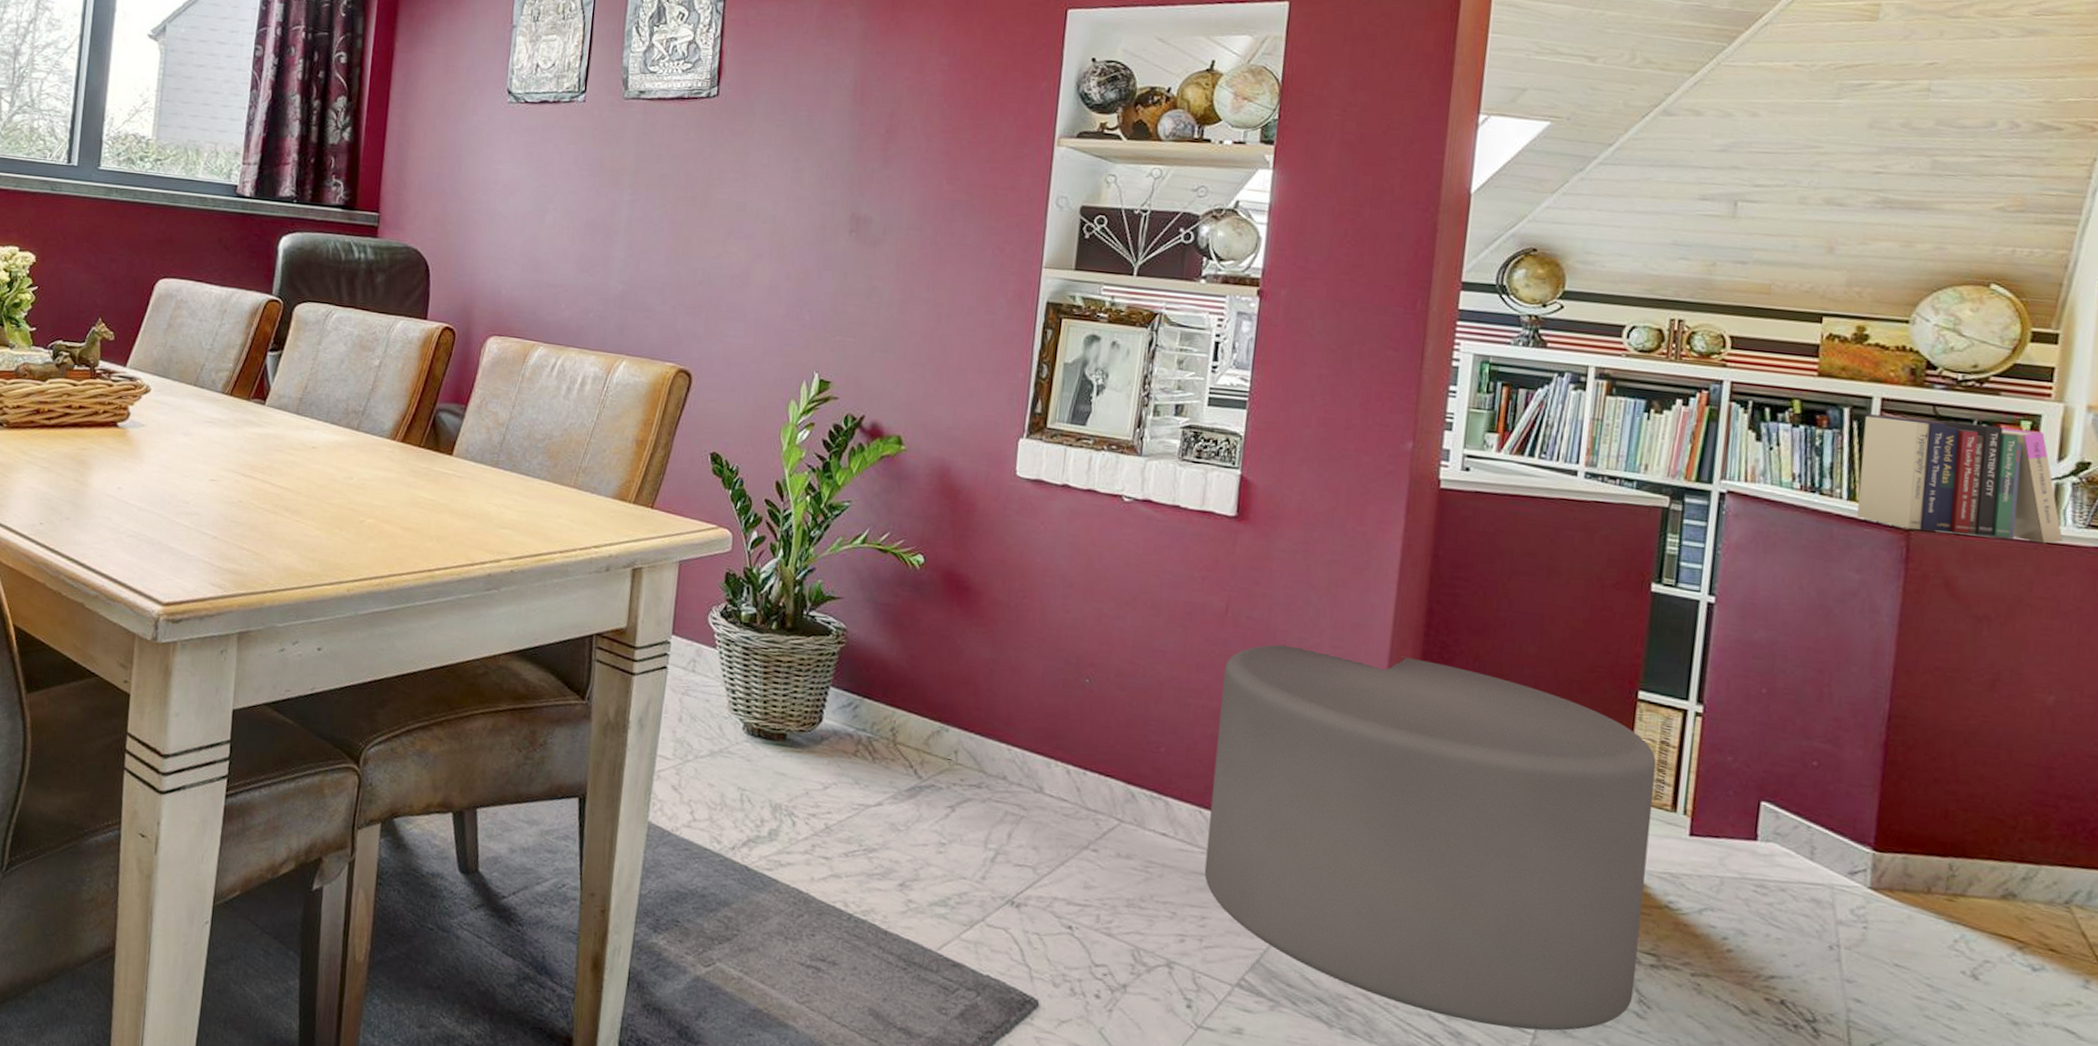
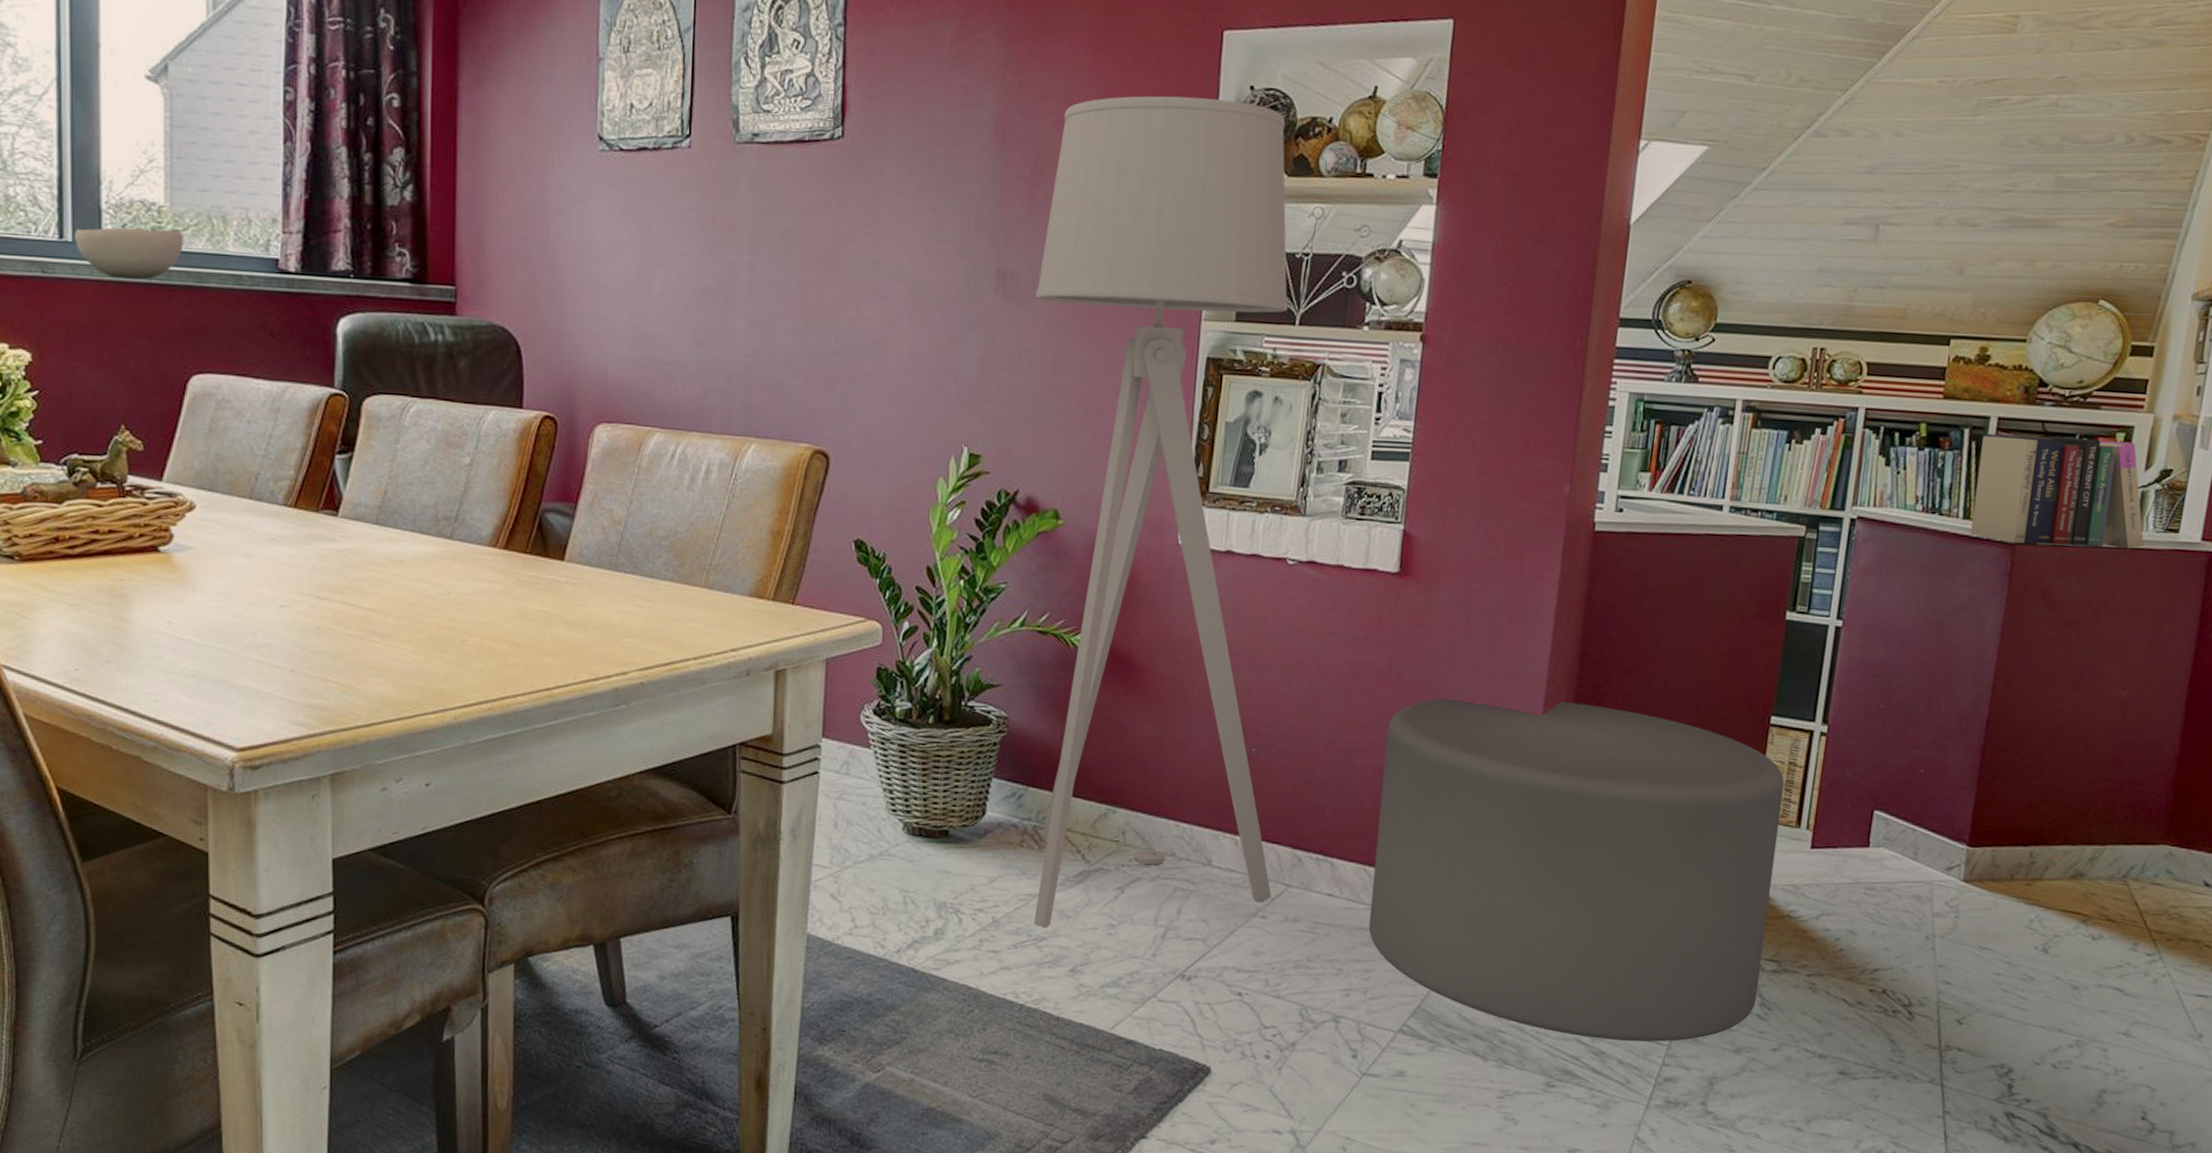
decorative bowl: none [79,155,164,199] -> present [74,227,183,280]
floor lamp: none [865,65,1127,839] -> present [1034,95,1289,927]

